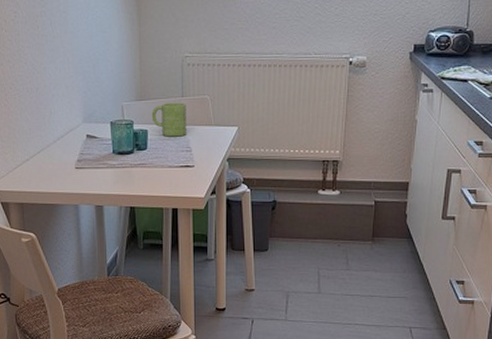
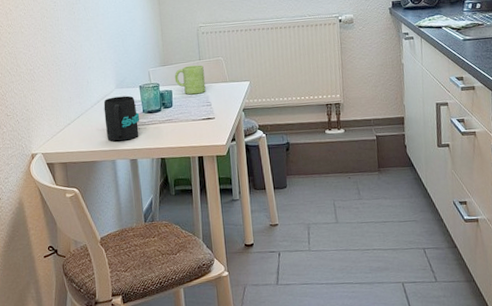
mug: none [68,132,109,184] -> present [103,95,140,142]

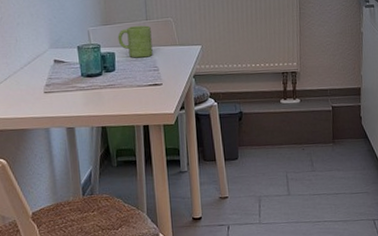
mug: present [103,95,140,142] -> none [35,57,78,108]

